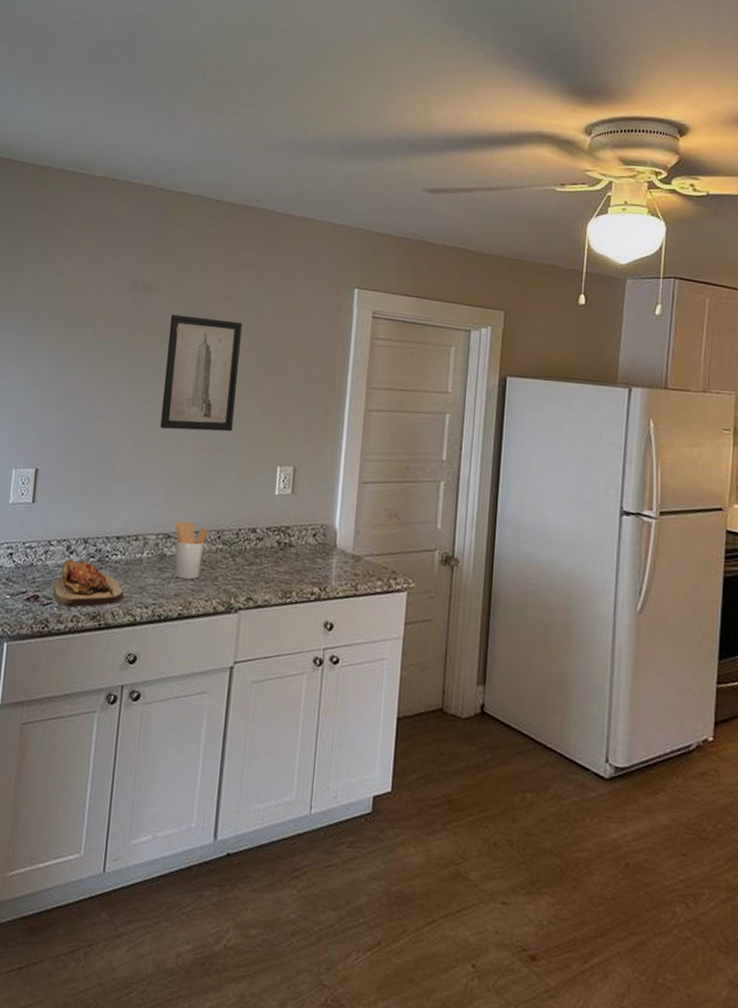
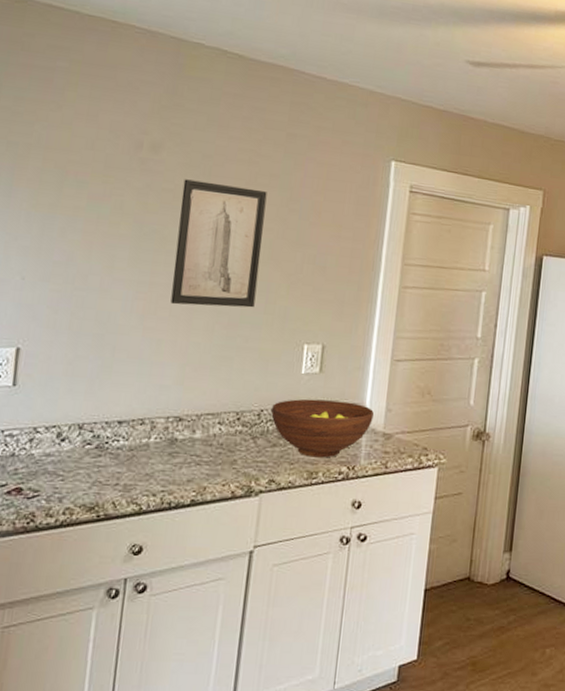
cutting board: present [53,559,124,608] -> none [40,447,128,499]
utensil holder: present [174,521,210,580] -> none [186,403,228,464]
fruit bowl: none [248,519,343,578] -> present [271,399,374,458]

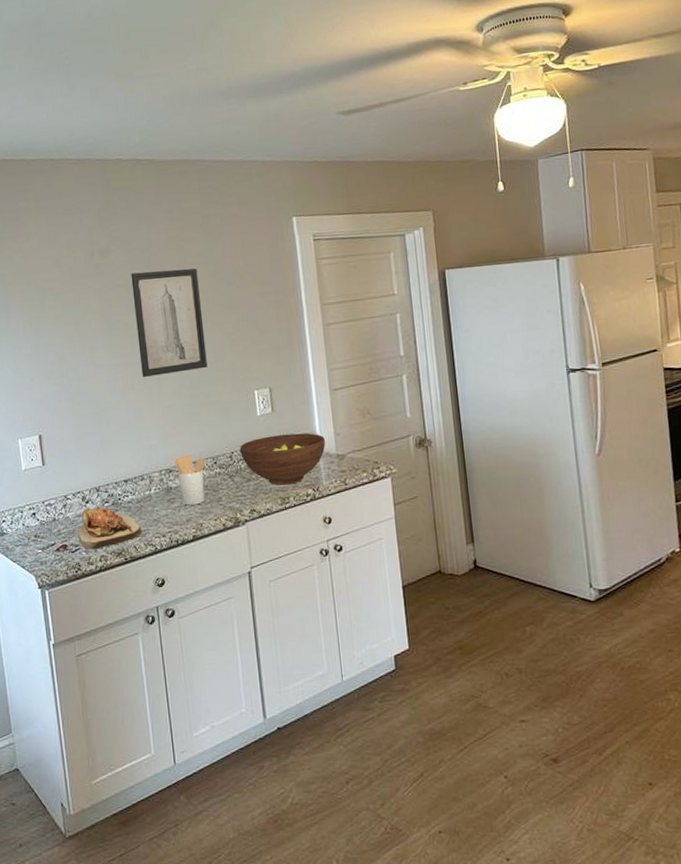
cutting board: none [40,447,128,499] -> present [77,506,142,550]
utensil holder: none [186,403,228,464] -> present [173,454,206,506]

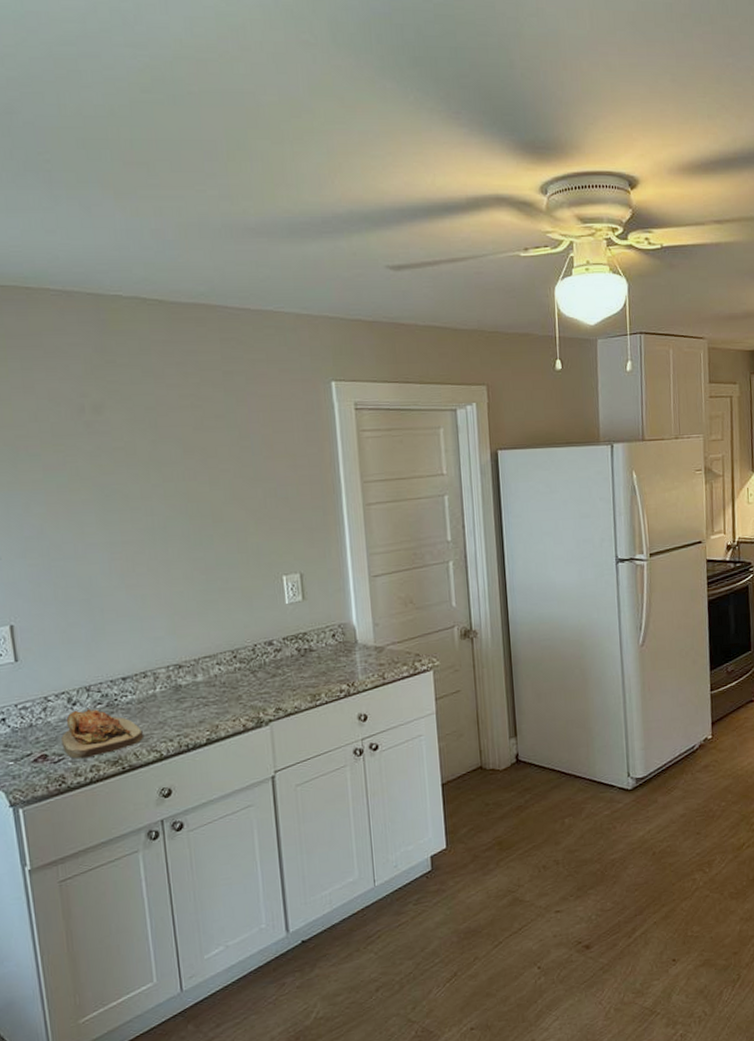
wall art: present [131,268,208,378] -> none [132,433,227,559]
utensil holder: present [173,454,206,506] -> none [183,647,224,705]
fruit bowl: present [240,433,325,486] -> none [264,623,363,681]

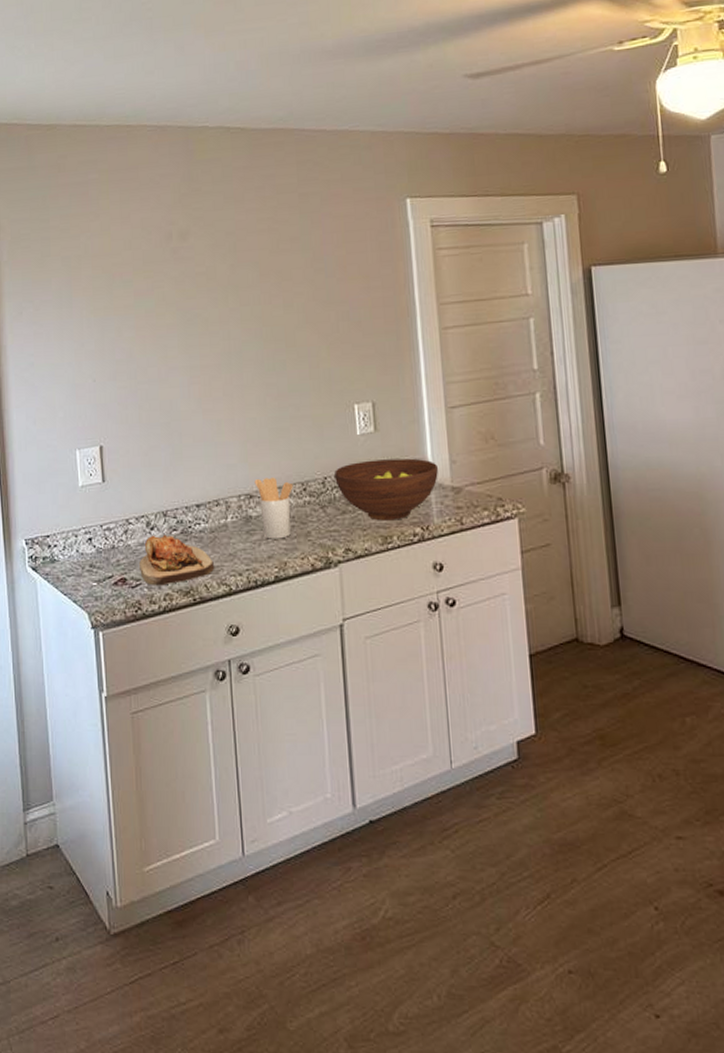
utensil holder: none [183,647,224,705] -> present [254,477,294,539]
fruit bowl: none [264,623,363,681] -> present [334,458,438,521]

